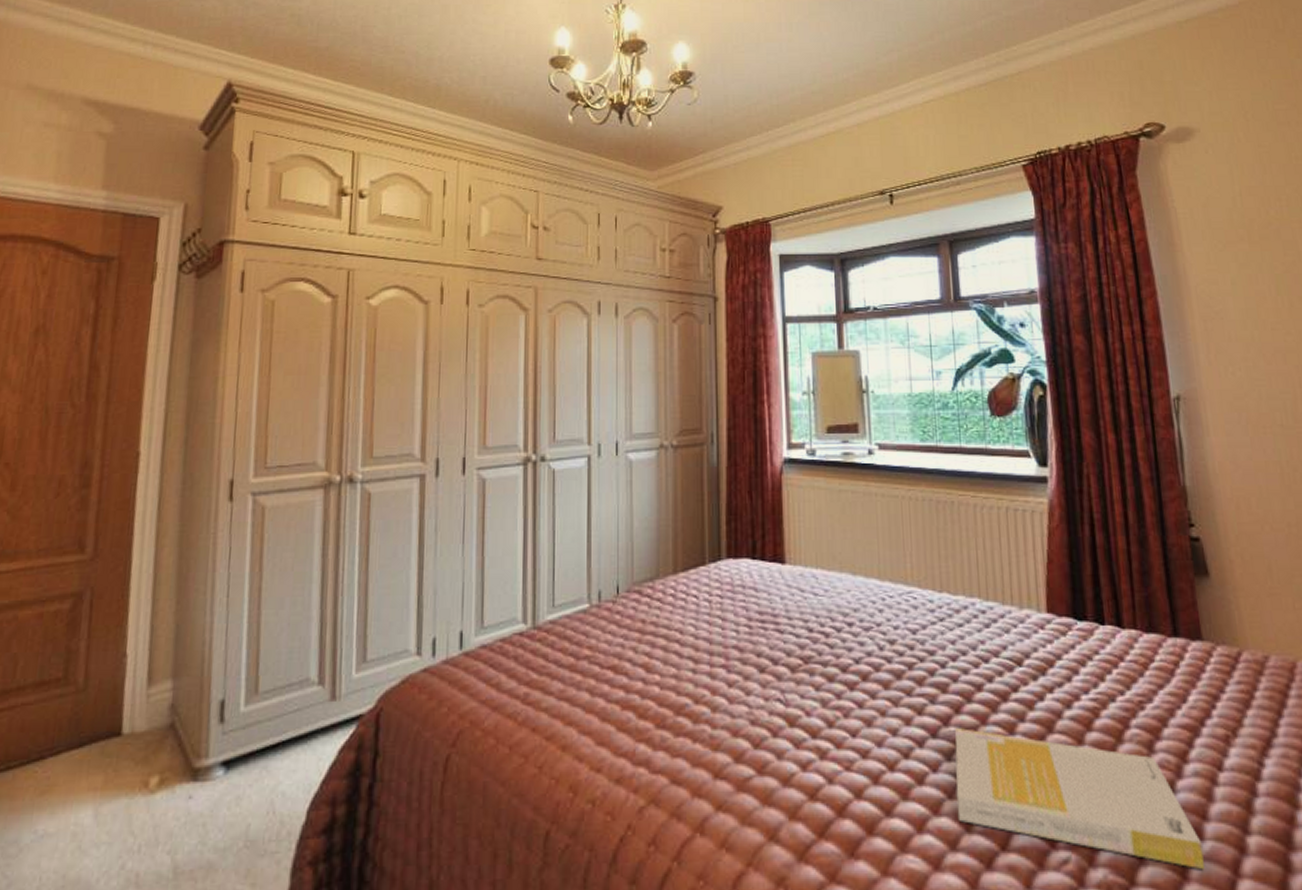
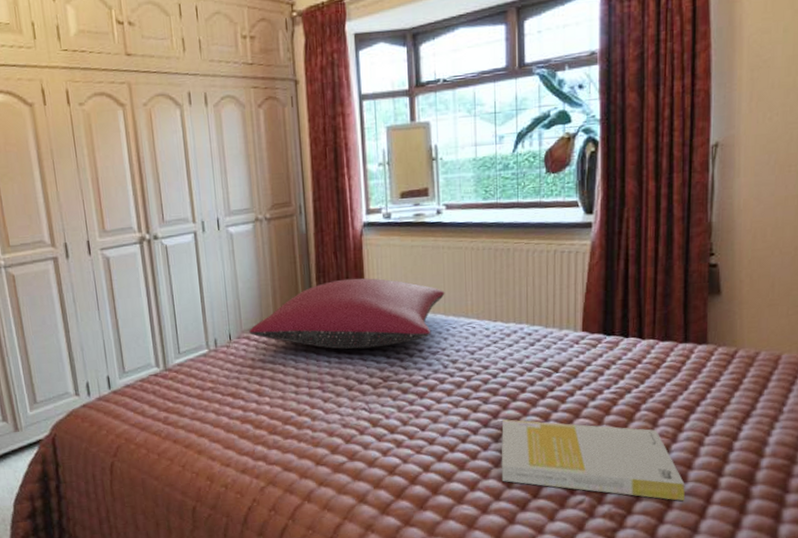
pillow: none [641,525,879,617] -> present [249,278,445,350]

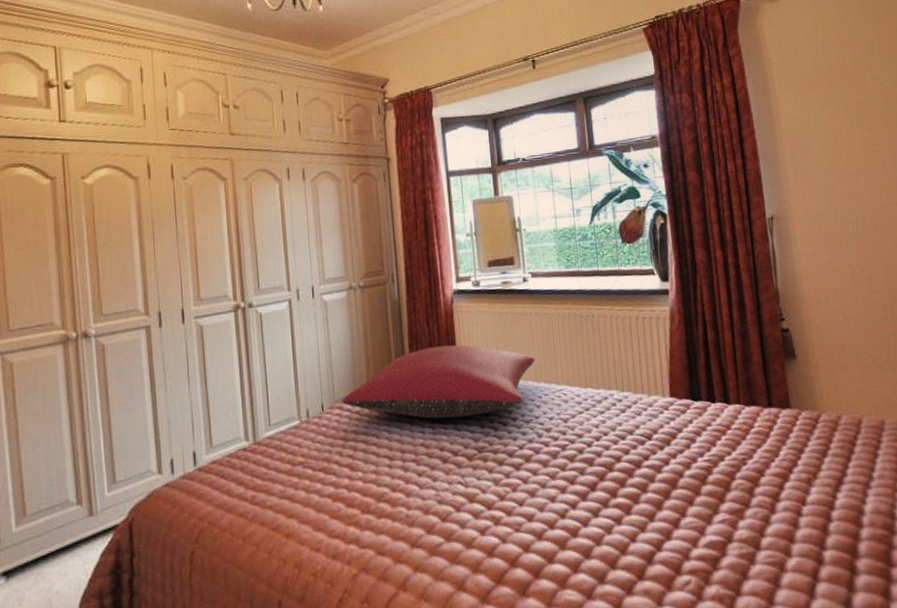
book: present [501,419,685,501] -> none [600,491,792,579]

